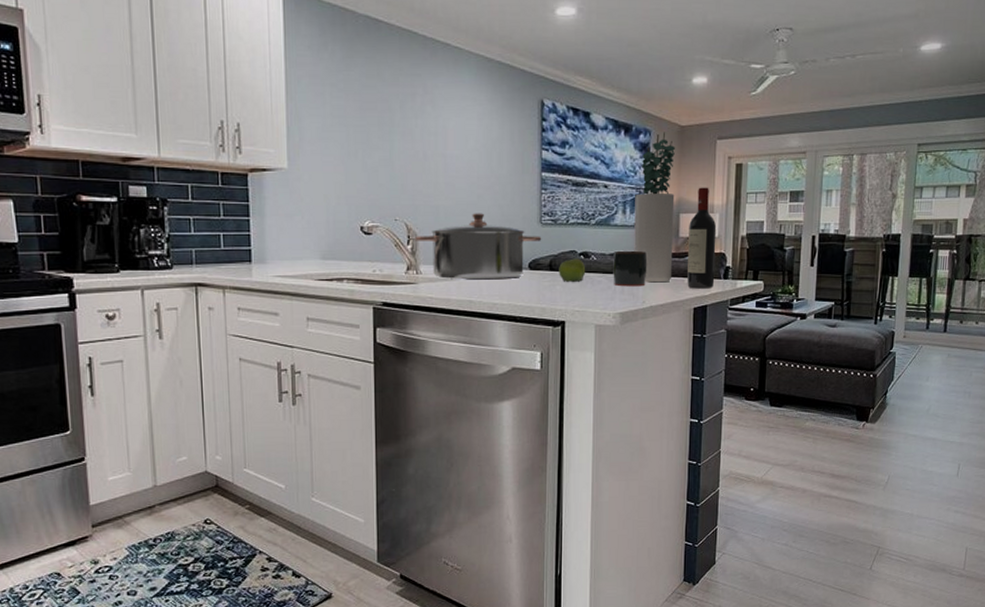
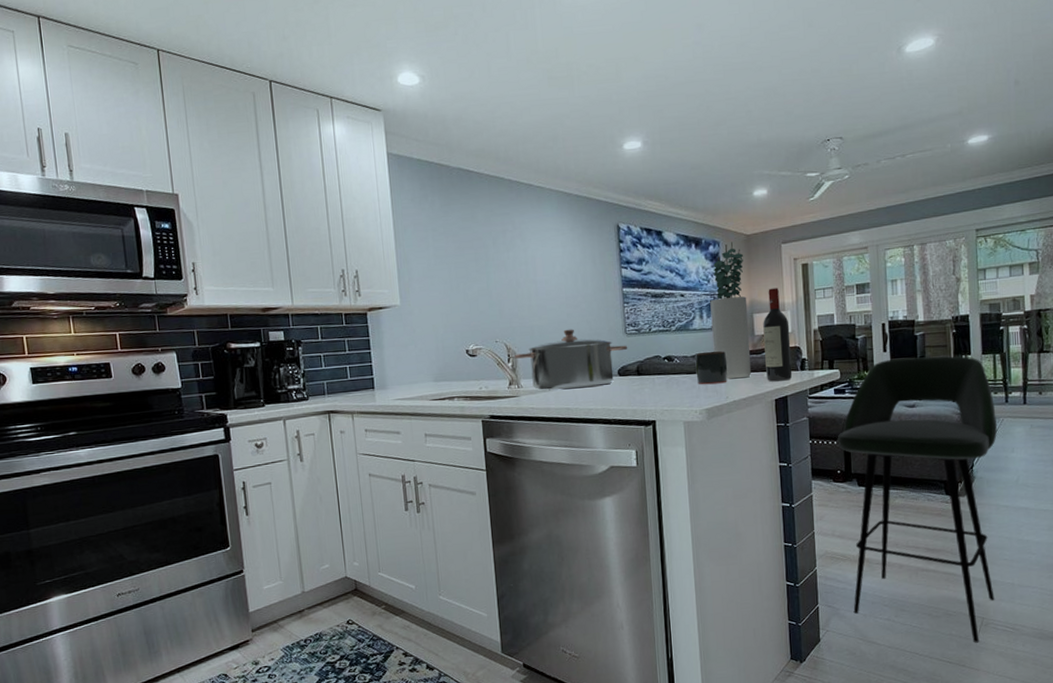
fruit: present [559,258,586,283] -> none [645,362,671,386]
bar stool: none [752,274,916,572] -> present [837,356,998,643]

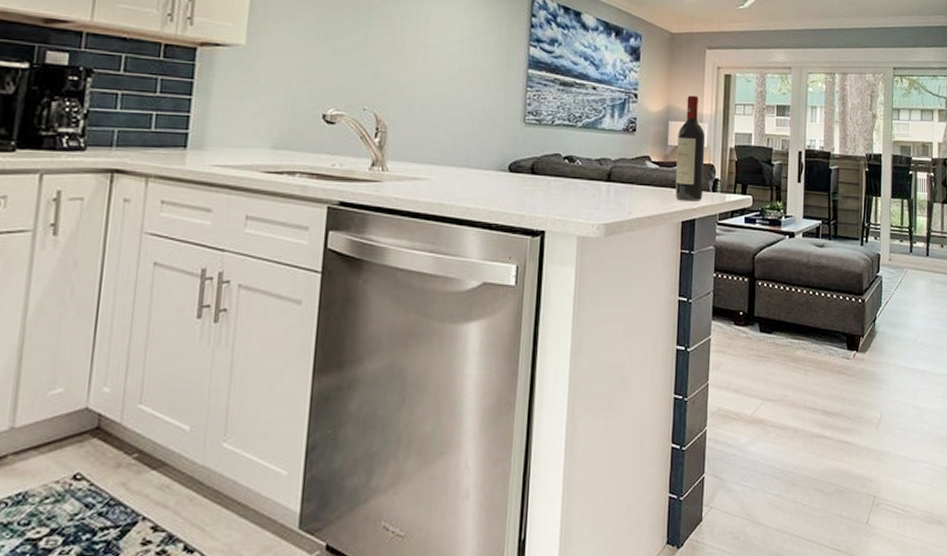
cooking pot: present [513,329,628,390] -> none [383,107,525,181]
mug: present [695,351,728,385] -> none [598,156,635,196]
vase: present [710,242,752,379] -> none [621,37,665,193]
bar stool: present [837,356,998,643] -> none [742,191,901,527]

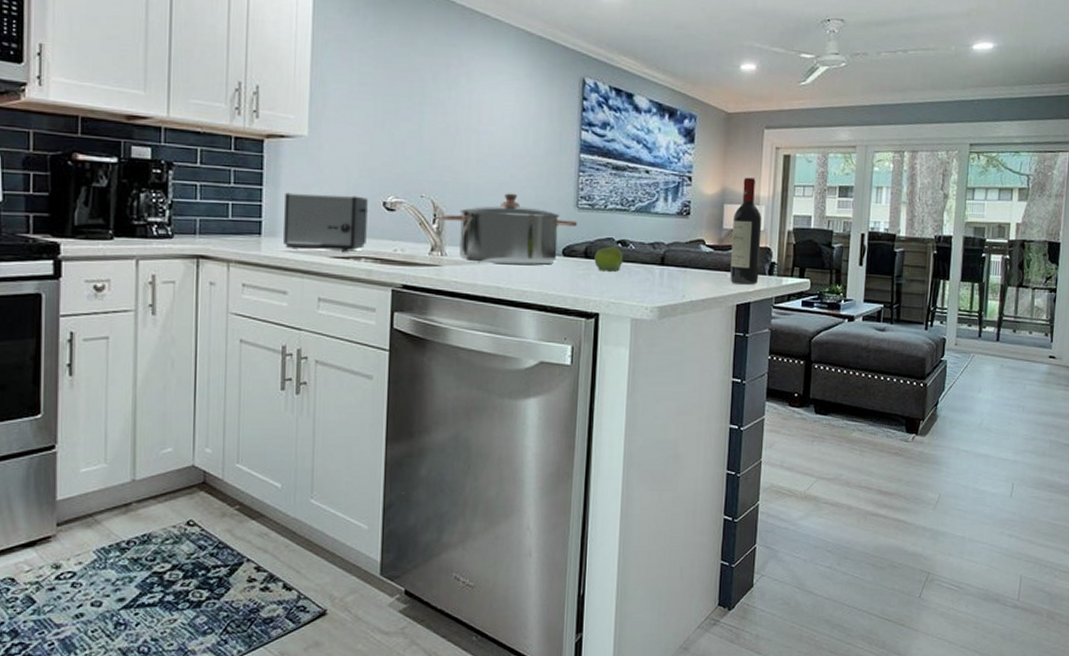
toaster: none [211,103,307,166] -> present [284,192,369,252]
cooking pot: none [383,107,525,181] -> present [440,193,578,265]
fruit: none [541,162,570,189] -> present [594,246,623,273]

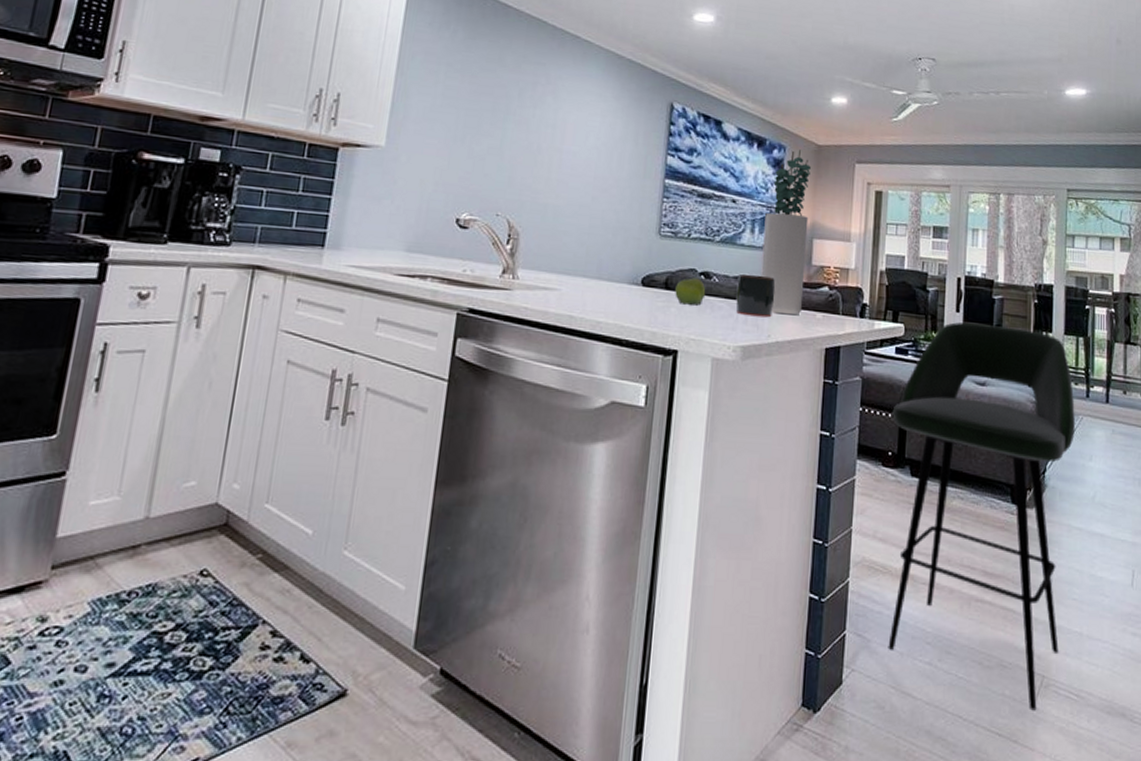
toaster: present [284,192,369,252] -> none [347,203,441,270]
cooking pot: present [440,193,578,265] -> none [515,216,659,295]
mug: none [651,240,689,280] -> present [735,274,776,318]
vase: none [675,118,721,276] -> present [761,149,811,316]
wine bottle: present [730,177,762,286] -> none [819,212,853,329]
bar stool: none [793,274,968,600] -> present [888,322,1076,711]

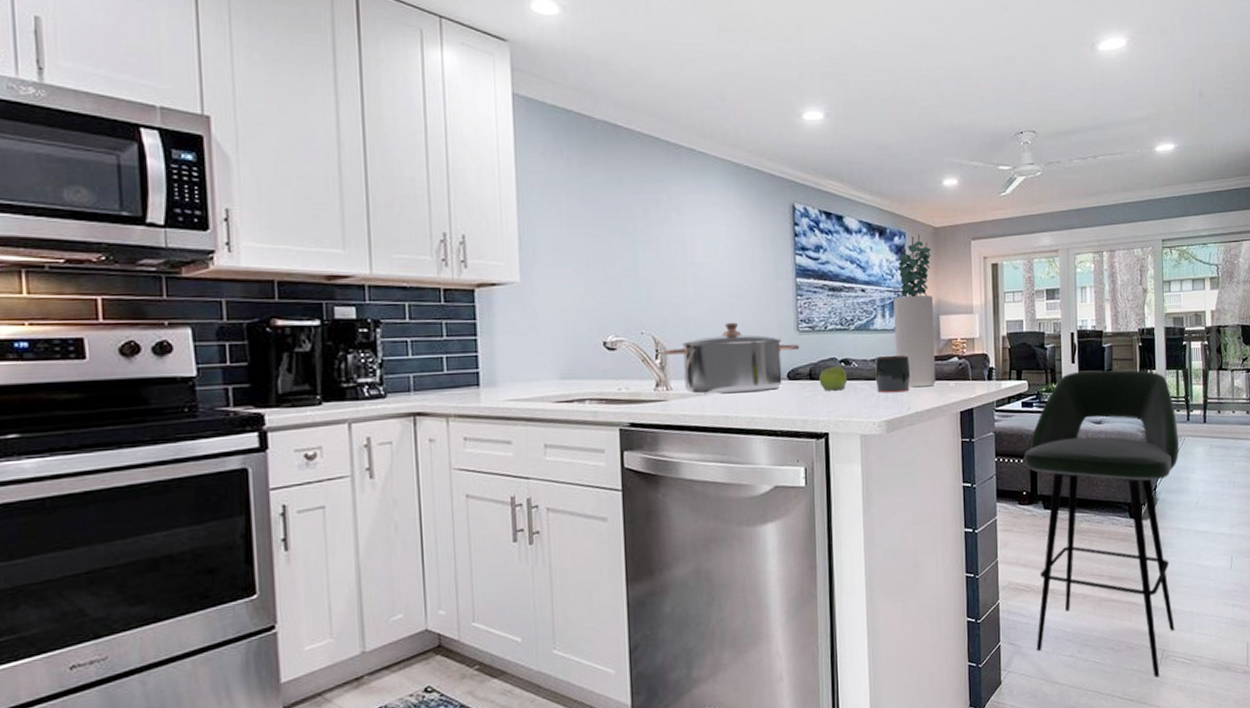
cooking pot: none [515,216,659,295] -> present [662,322,800,394]

